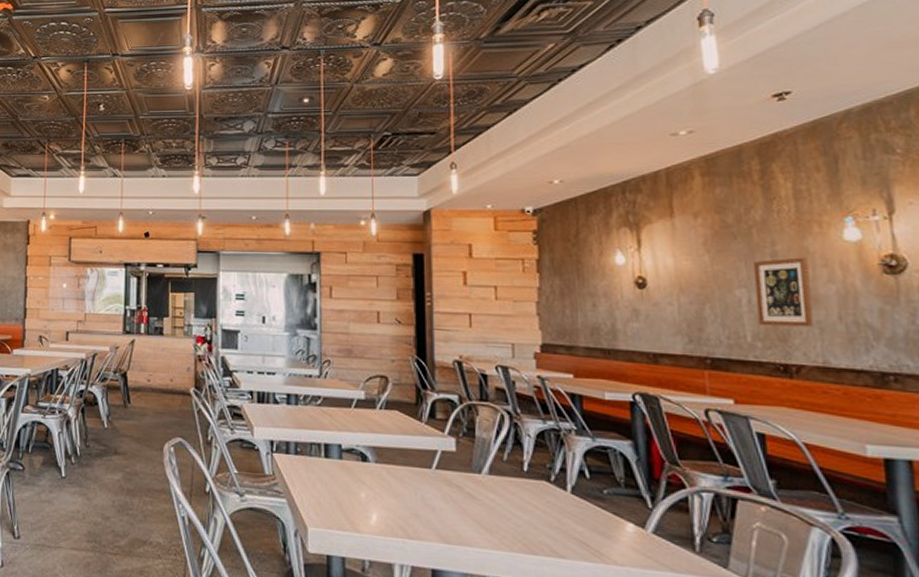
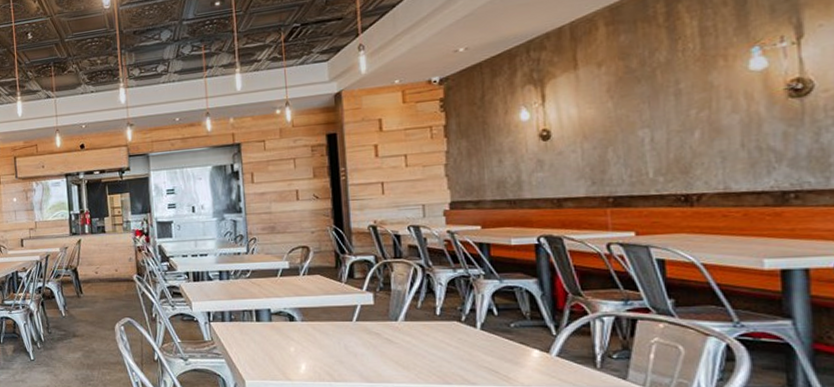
wall art: present [752,257,814,327] -> none [656,91,716,161]

